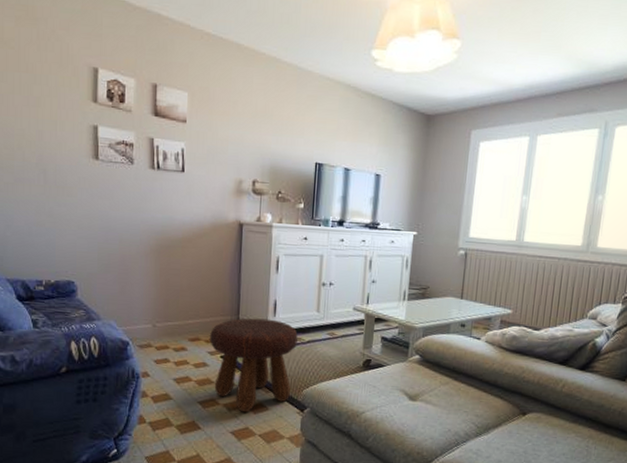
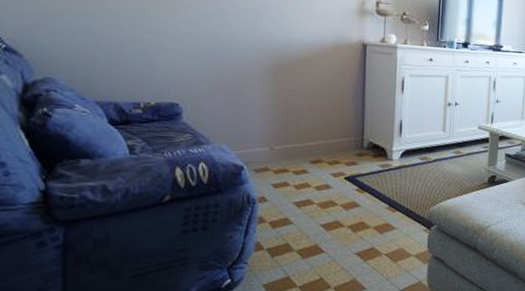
footstool: present [210,318,298,413] -> none [333,138,424,233]

